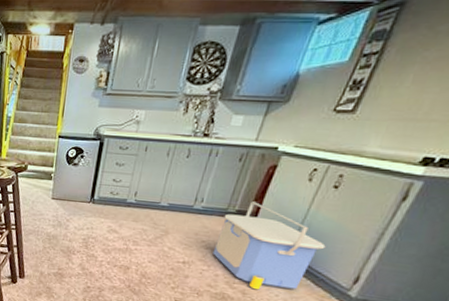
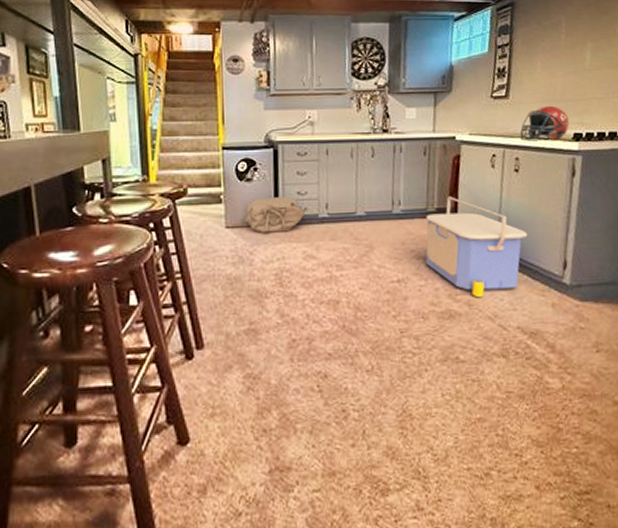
duffel bag: none [66,179,116,209] -> present [242,197,305,233]
football helmet: none [352,124,425,162] -> present [520,105,570,142]

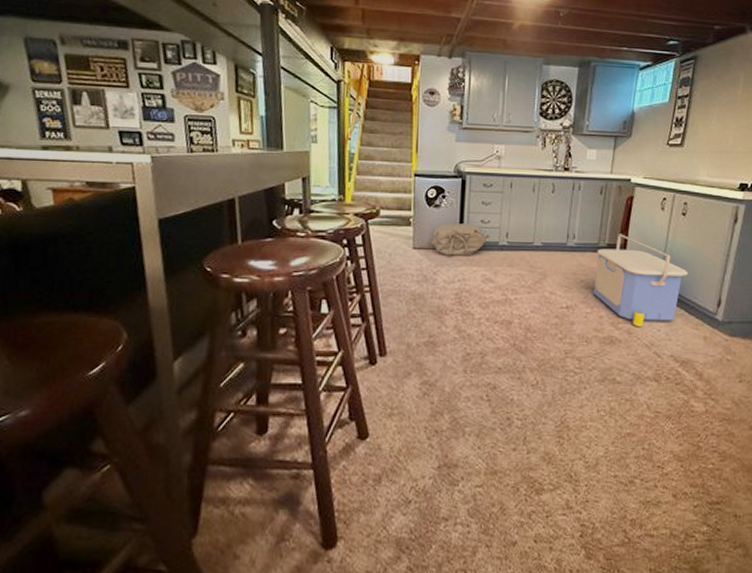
football helmet: present [520,105,570,142] -> none [690,156,738,189]

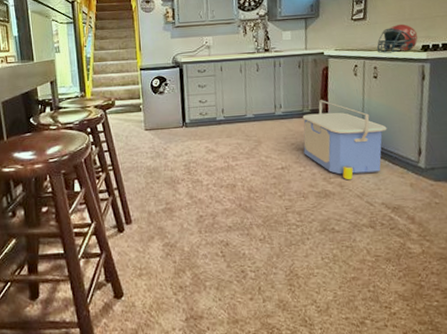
duffel bag: present [429,223,487,256] -> none [157,104,206,134]
football helmet: none [690,156,738,189] -> present [376,23,419,54]

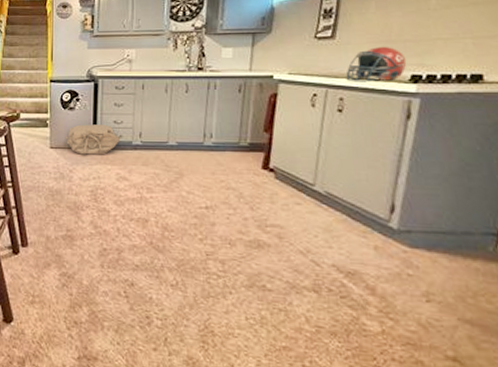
duffel bag: none [157,104,206,134] -> present [65,124,120,155]
cooler: present [302,100,387,180] -> none [235,132,350,232]

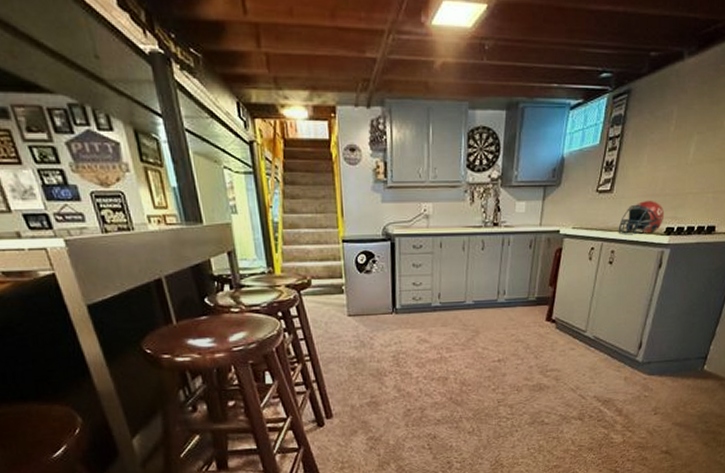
duffel bag: present [65,124,120,155] -> none [363,287,419,321]

